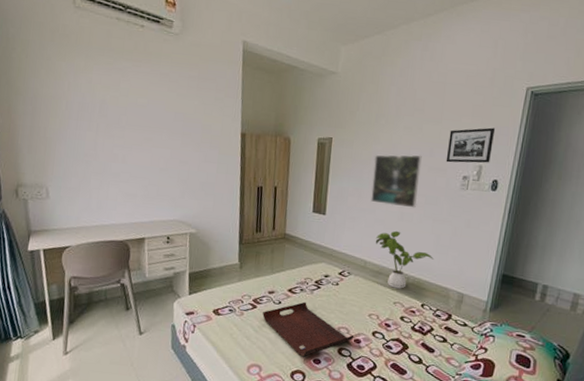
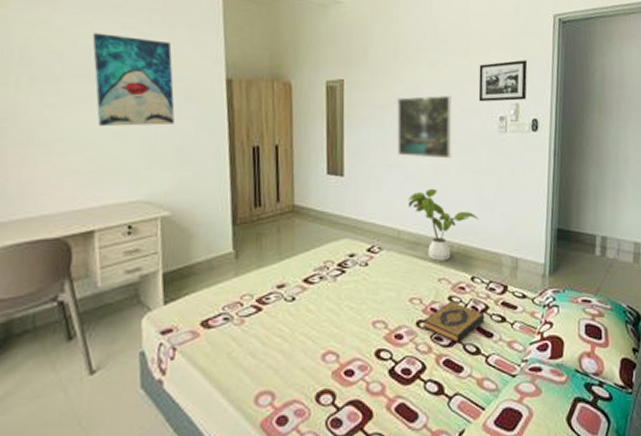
wall art: none [147,93,203,166] -> present [92,32,175,127]
serving tray: present [262,301,354,357] -> none [271,293,394,370]
hardback book: none [377,320,429,352] -> present [423,301,485,342]

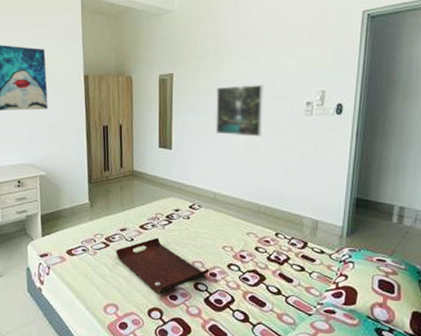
serving tray: none [271,293,394,370] -> present [116,237,210,294]
house plant: present [408,188,480,261] -> none [223,160,285,219]
hardback book: present [423,301,485,342] -> none [233,251,286,283]
picture frame: present [478,60,528,102] -> none [287,52,335,90]

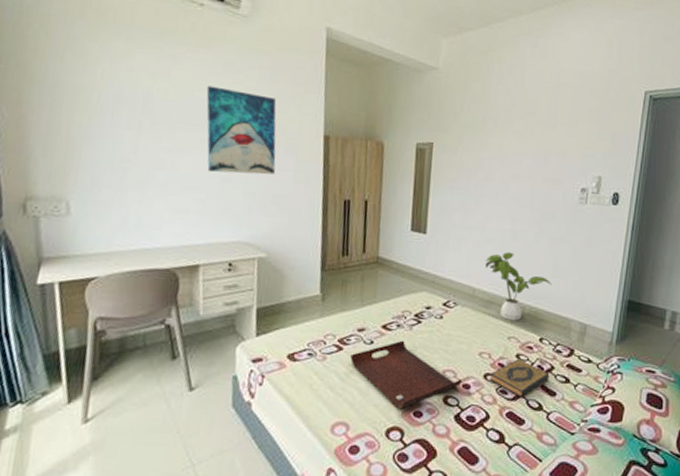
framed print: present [216,84,263,137] -> none [479,163,536,225]
house plant: none [223,160,285,219] -> present [485,251,553,321]
hardback book: none [233,251,286,283] -> present [490,358,550,397]

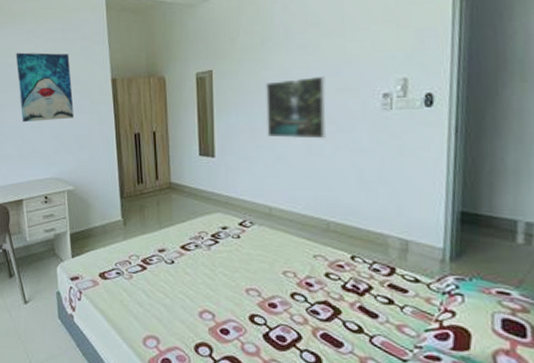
serving tray: present [350,340,463,410] -> none [154,259,268,326]
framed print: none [479,163,536,225] -> present [266,76,327,139]
house plant: present [485,251,553,321] -> none [279,168,360,238]
hardback book: present [490,358,550,397] -> none [297,277,368,318]

